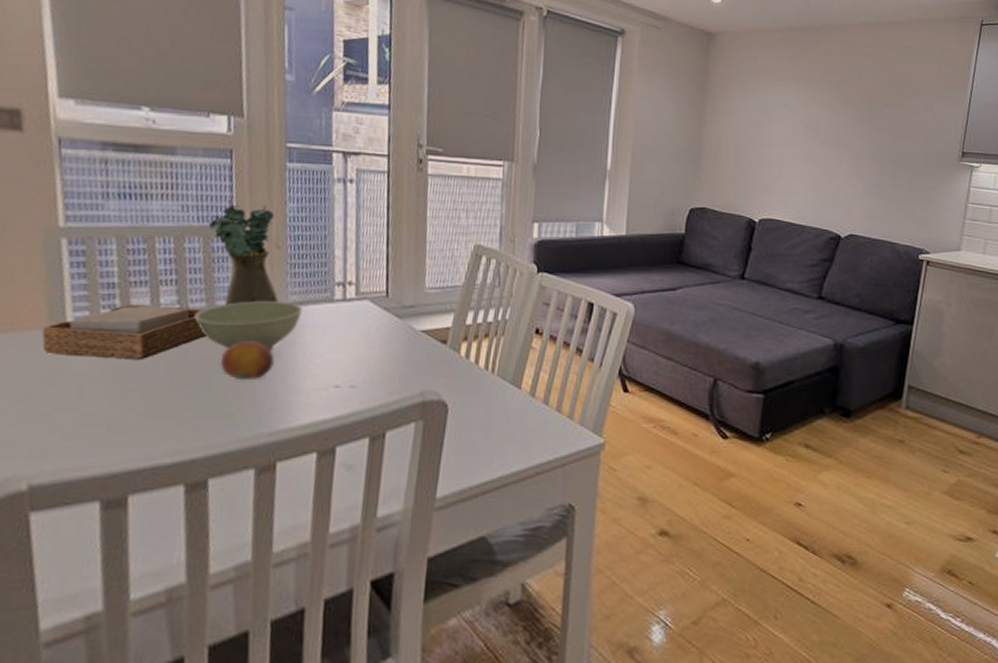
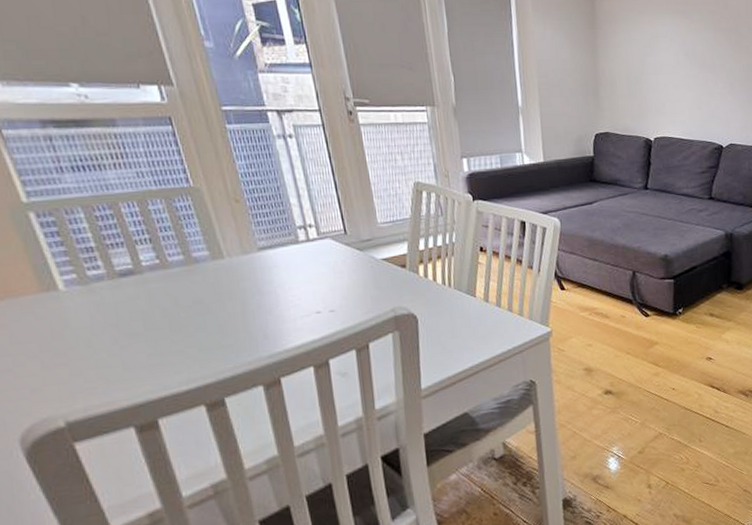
napkin holder: present [41,303,207,361] -> none [35,261,191,315]
bowl: present [194,301,302,351] -> none [175,247,273,292]
vase: present [209,200,279,305] -> none [167,163,249,256]
fruit: present [221,340,274,379] -> none [210,283,258,316]

